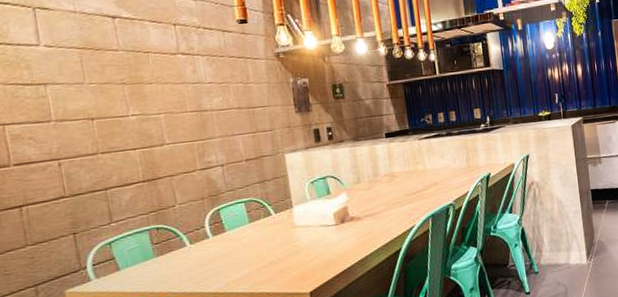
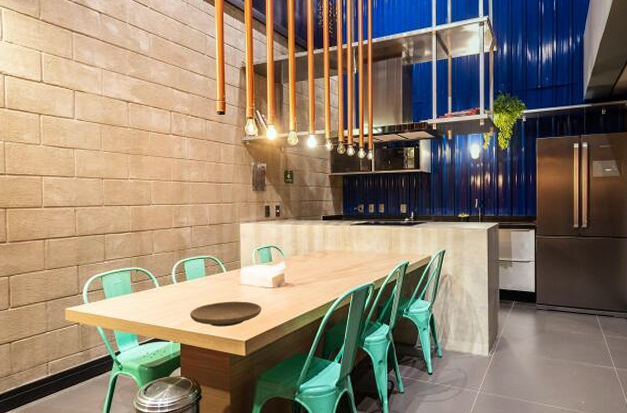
plate: none [235,245,326,282] -> present [190,301,262,327]

